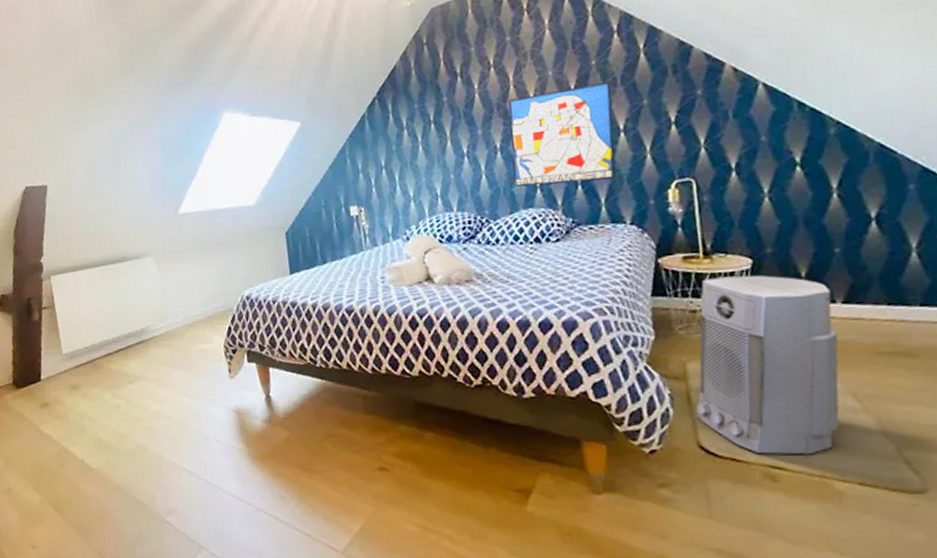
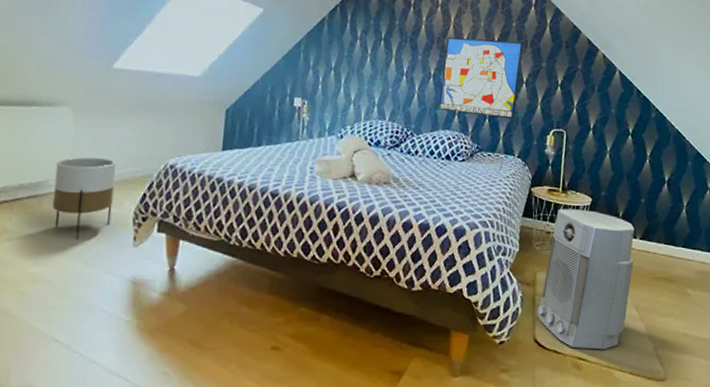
planter: none [152,299,207,377] -> present [52,157,117,239]

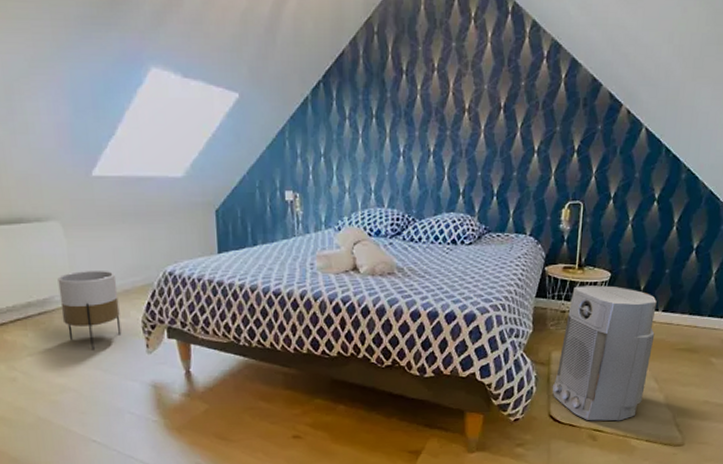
wall art: present [438,37,523,120] -> none [441,104,534,195]

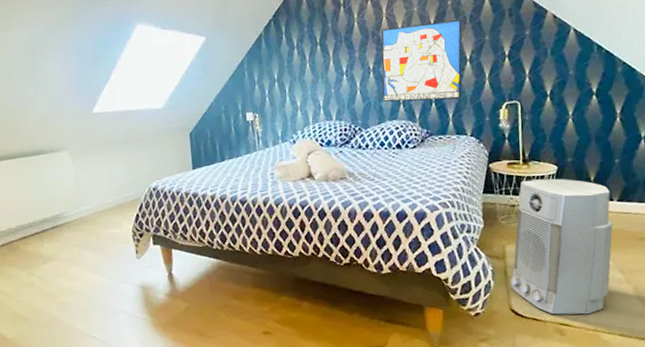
planter: present [57,270,122,350] -> none [66,189,116,257]
wall art: none [441,104,534,195] -> present [381,19,462,102]

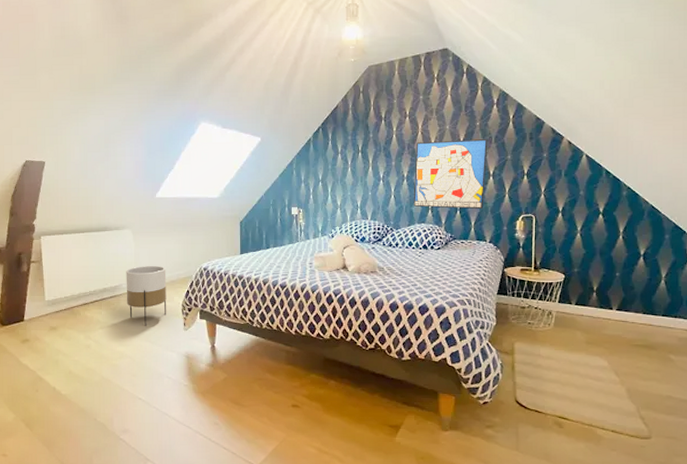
planter: none [66,189,116,257] -> present [126,265,167,326]
air purifier: present [510,178,613,315] -> none [517,285,611,410]

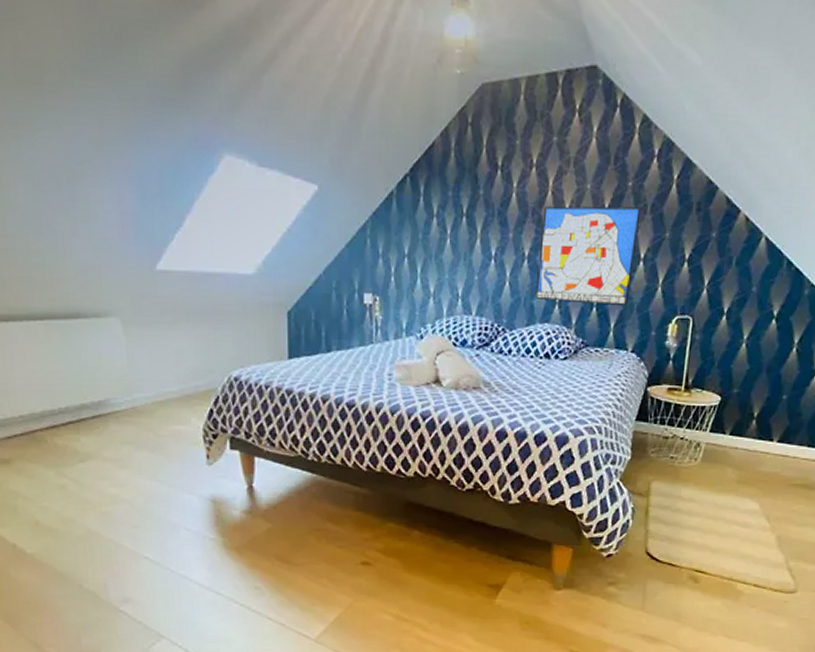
planter: present [126,265,167,326] -> none [114,371,181,459]

